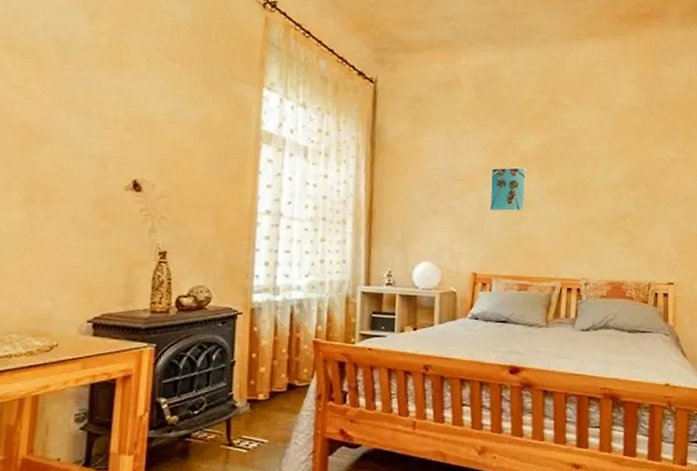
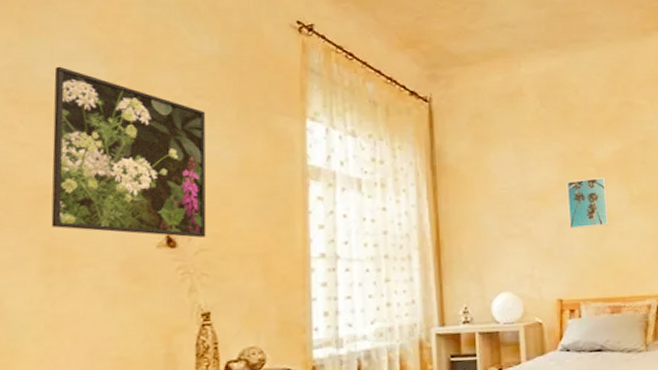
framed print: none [34,19,175,185] -> present [51,66,207,238]

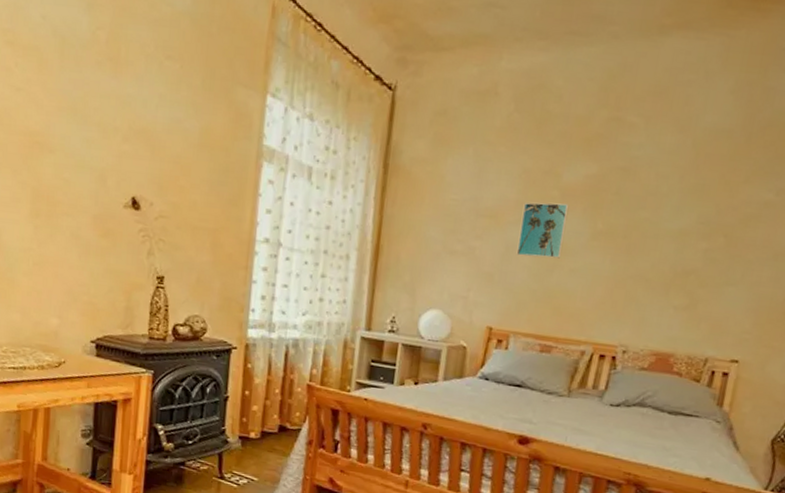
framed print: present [51,66,207,238] -> none [39,9,174,204]

